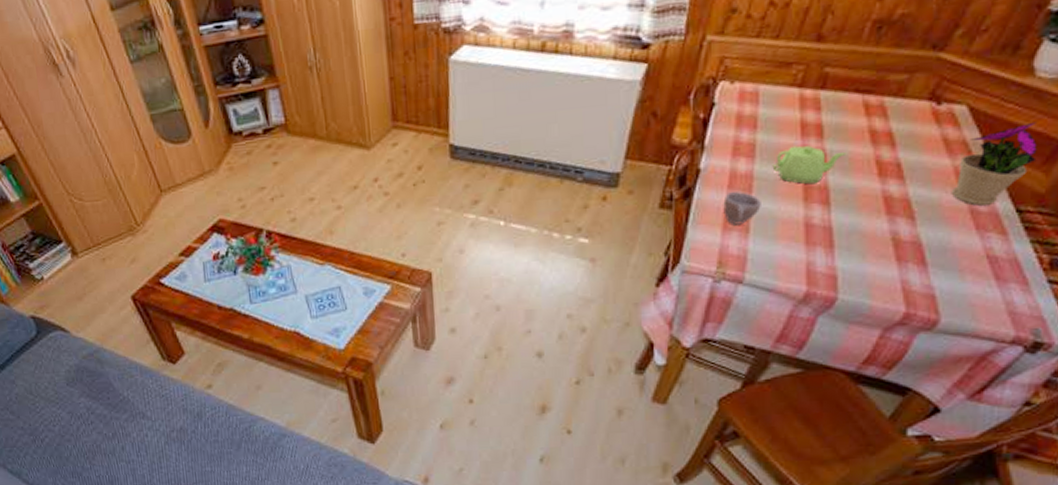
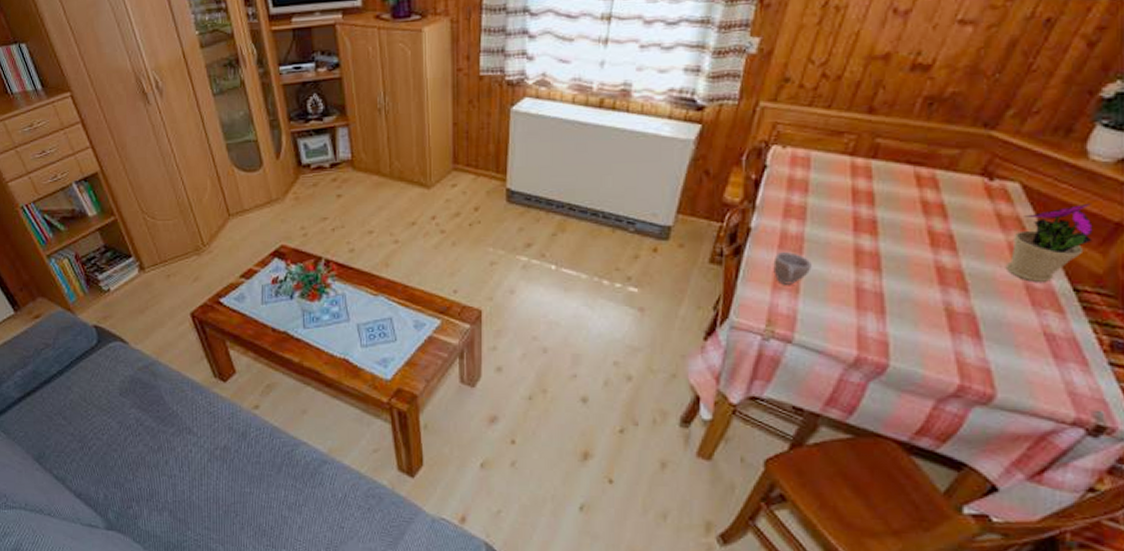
teapot: present [772,145,847,185] -> none [823,211,898,250]

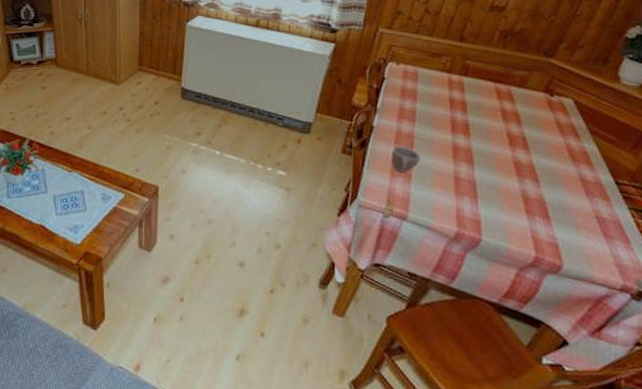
flower pot: present [1007,203,1093,282] -> none [566,116,628,176]

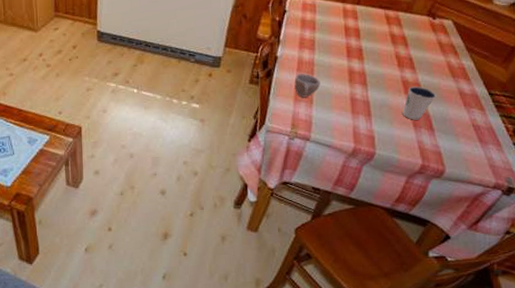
dixie cup: none [514,168,554,206] -> present [402,86,437,120]

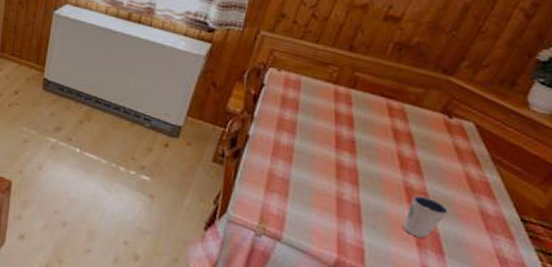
cup: present [294,74,320,98] -> none [267,159,300,189]

